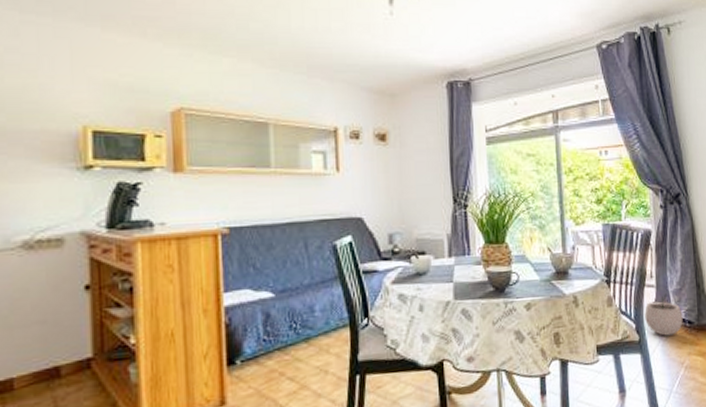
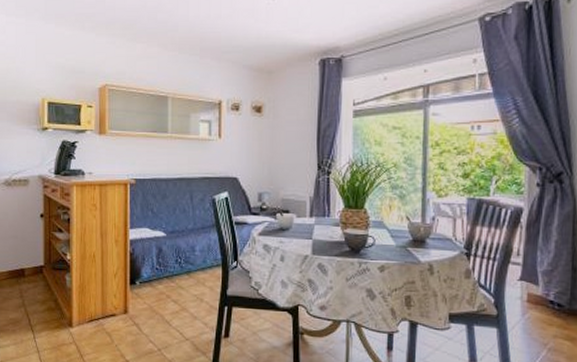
plant pot: present [645,293,683,336] -> none [506,273,552,315]

